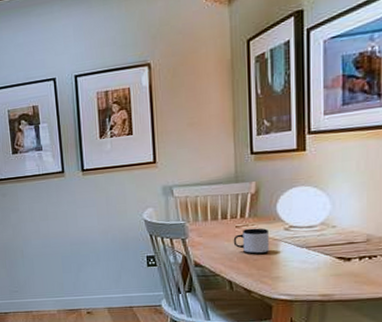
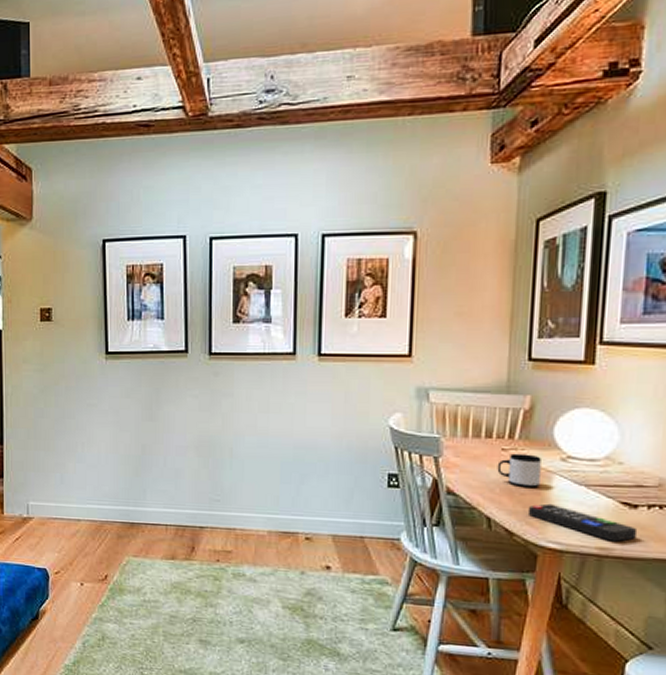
remote control: none [261,264,353,289] -> present [527,503,638,542]

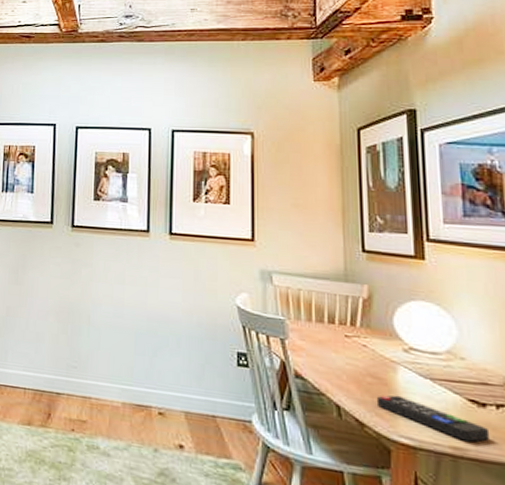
mug: present [497,453,541,489] -> none [342,340,385,379]

